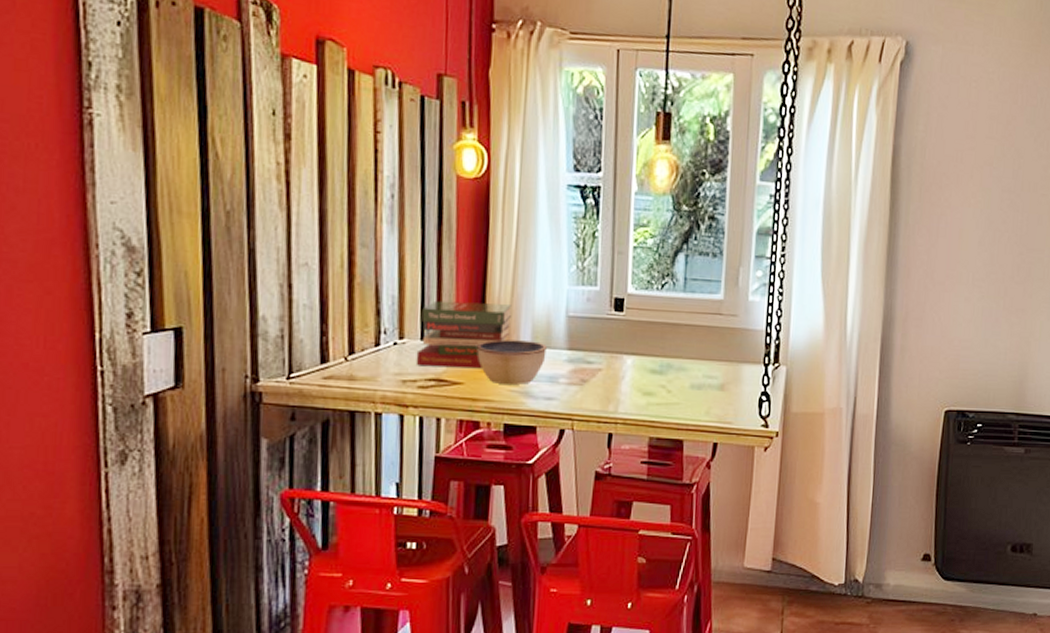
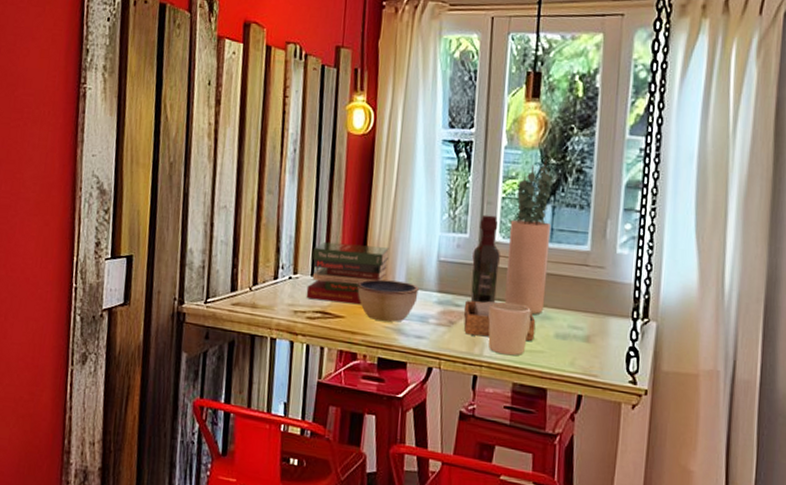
napkin holder: none [596,356,671,395] -> present [463,300,536,342]
wine bottle: none [603,265,634,359] -> present [470,214,501,304]
mug: none [621,355,667,410] -> present [487,301,532,356]
vase: none [638,205,685,367] -> present [504,159,553,315]

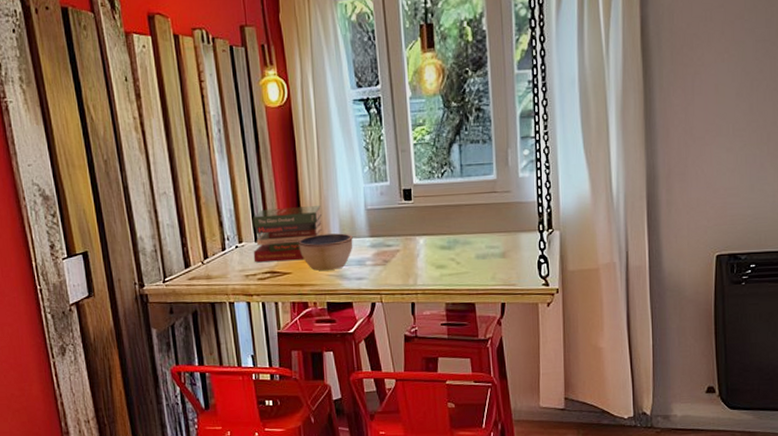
napkin holder: present [463,300,536,342] -> none [394,237,459,269]
wine bottle: present [470,214,501,304] -> none [395,161,421,241]
mug: present [487,301,532,356] -> none [415,235,455,281]
vase: present [504,159,553,315] -> none [424,103,464,243]

